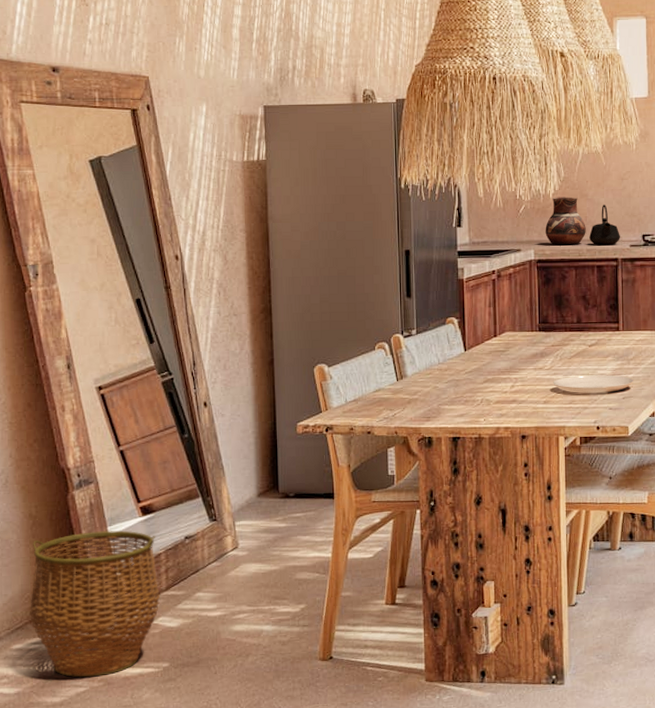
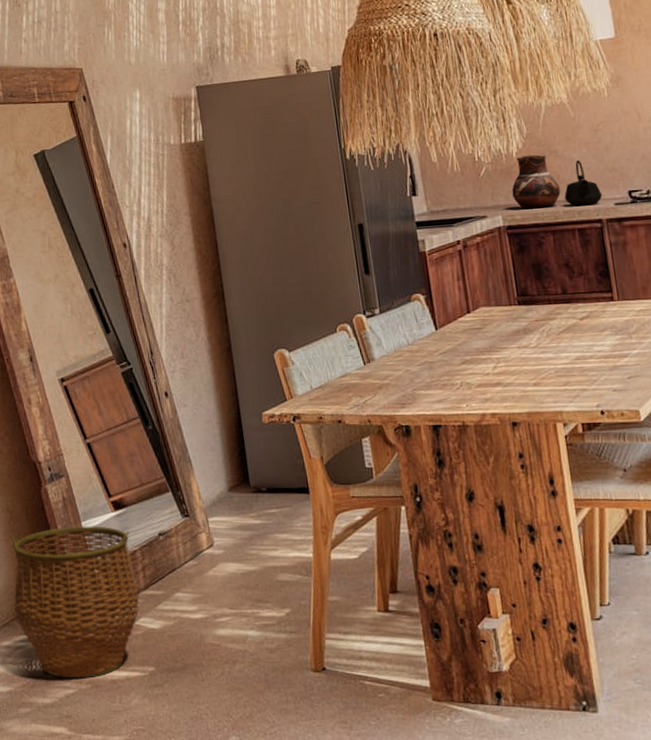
plate: present [553,375,634,393] -> none [541,351,640,373]

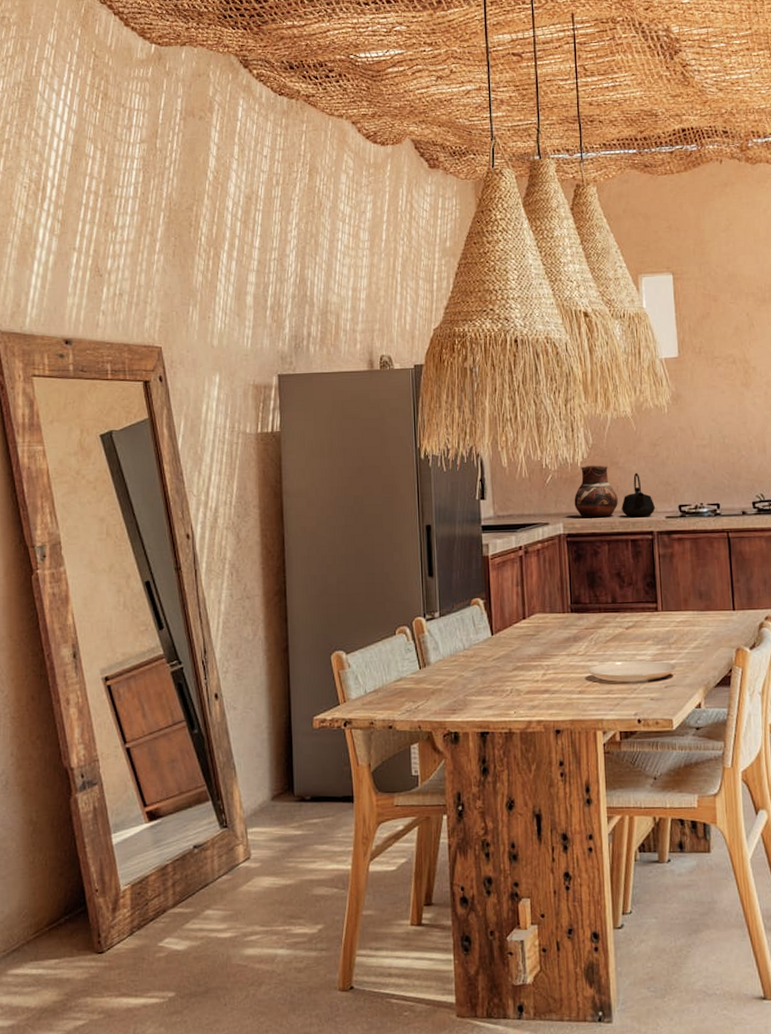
basket: present [12,526,140,679] -> none [26,838,166,1009]
plate: none [541,351,640,373] -> present [588,660,677,682]

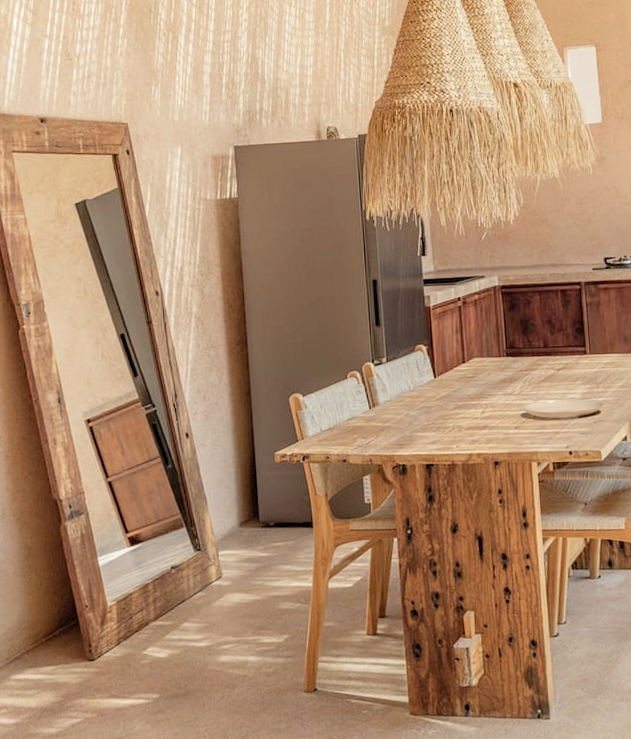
ceramic pot: present [574,465,618,518] -> none [507,222,548,271]
kettle: present [622,473,655,518] -> none [551,229,582,270]

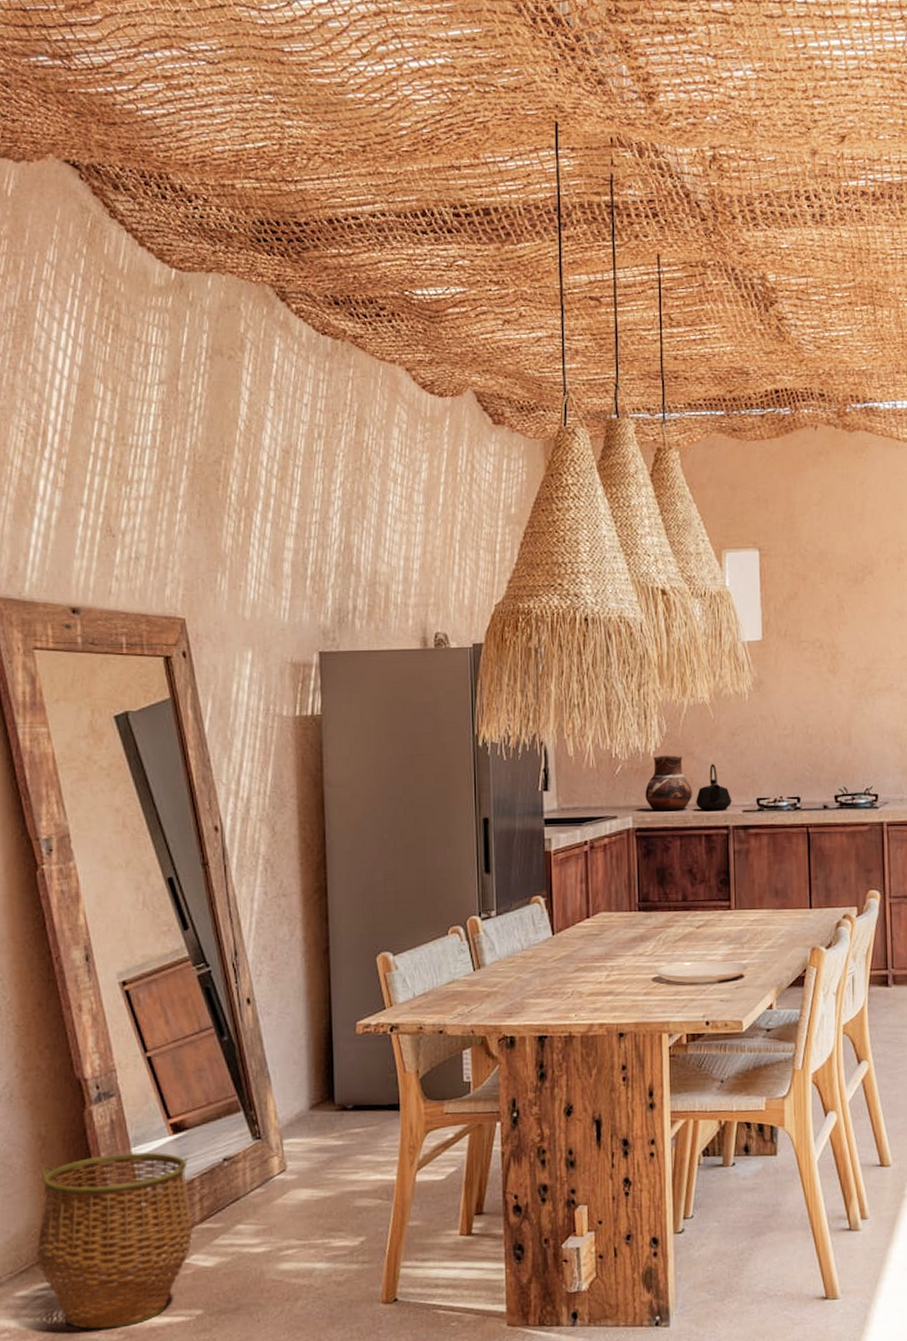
basket: none [26,561,149,708] -> present [36,1152,193,1330]
ceramic pot: none [507,222,548,271] -> present [645,755,692,812]
kettle: none [551,229,582,270] -> present [696,764,731,812]

